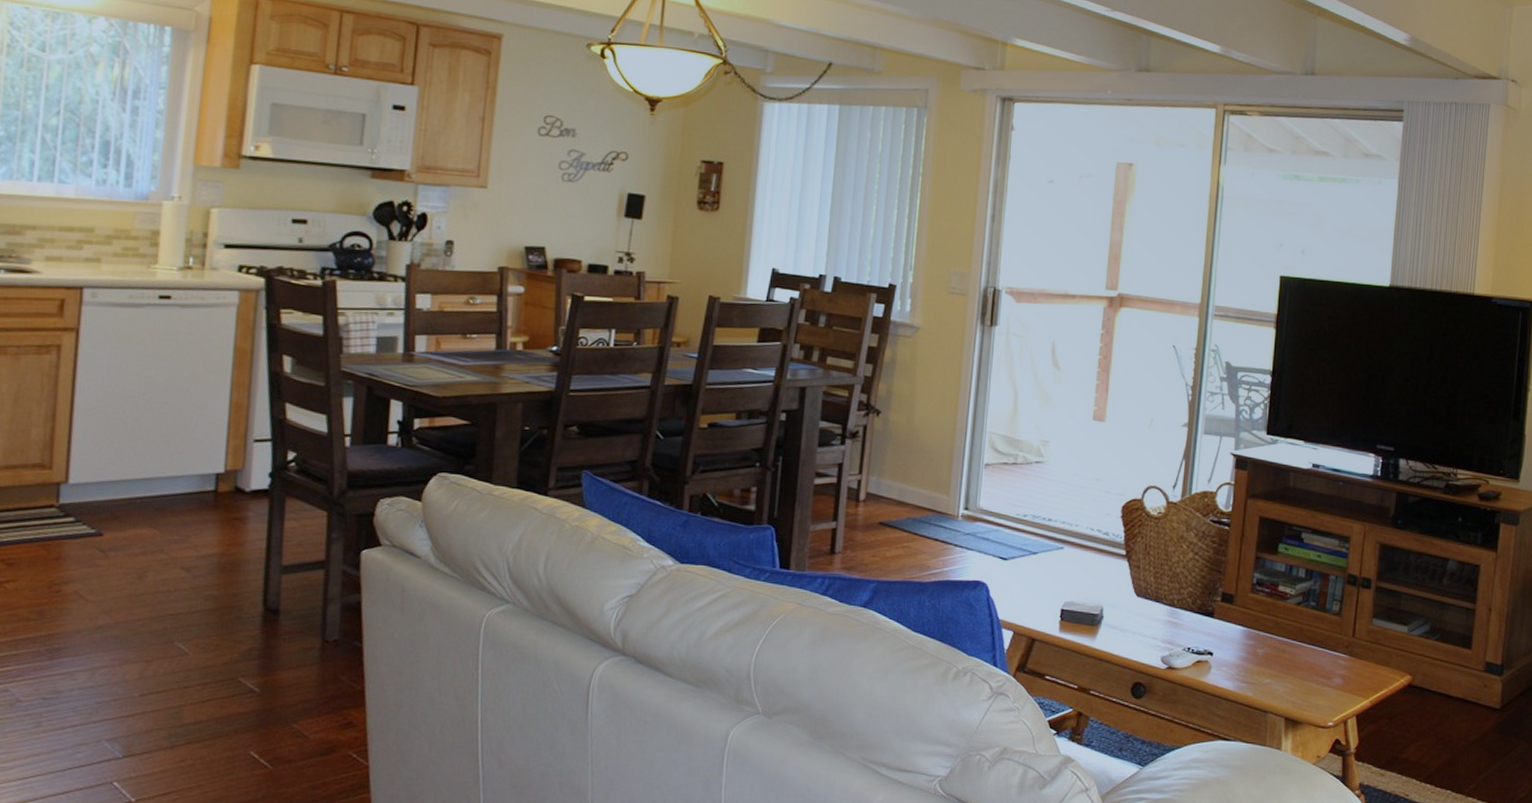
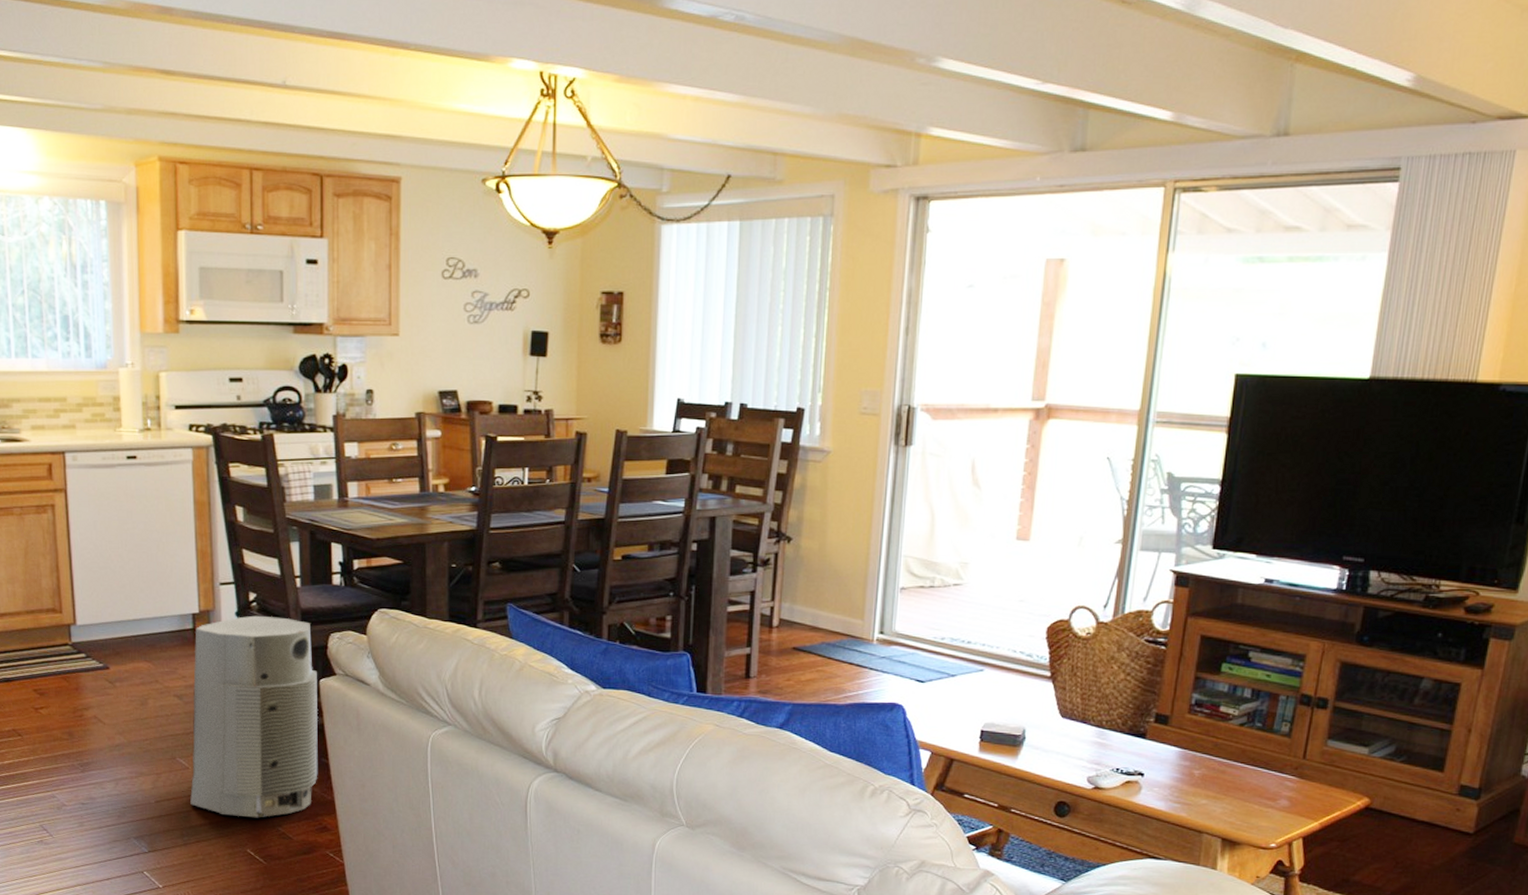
air purifier: none [185,477,359,713] -> present [190,615,318,818]

